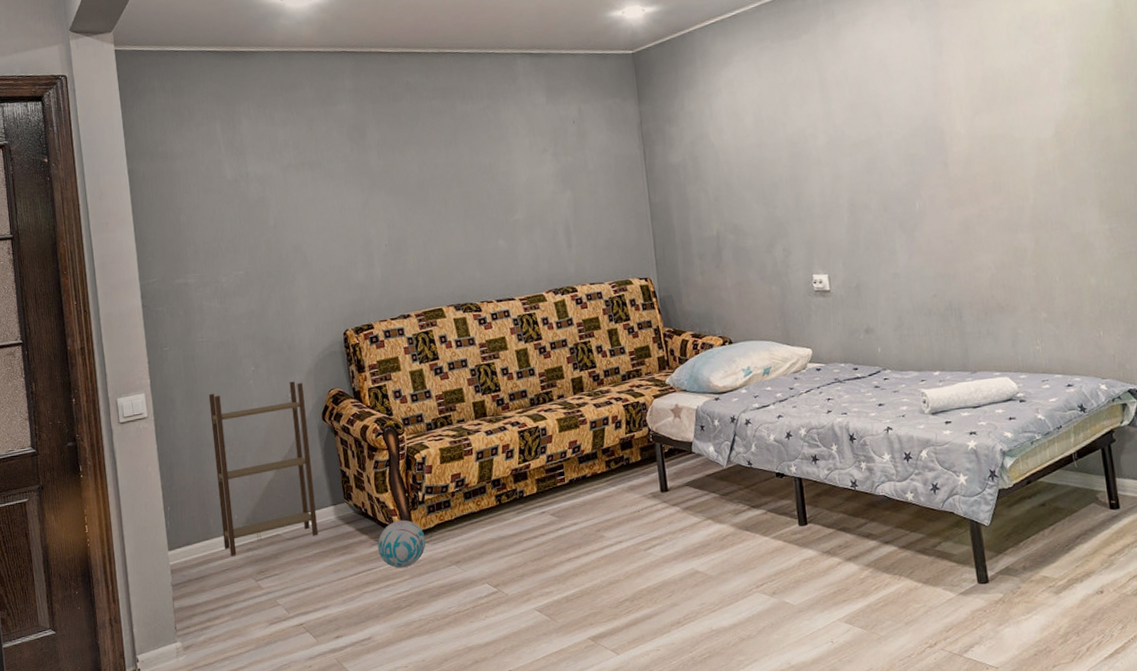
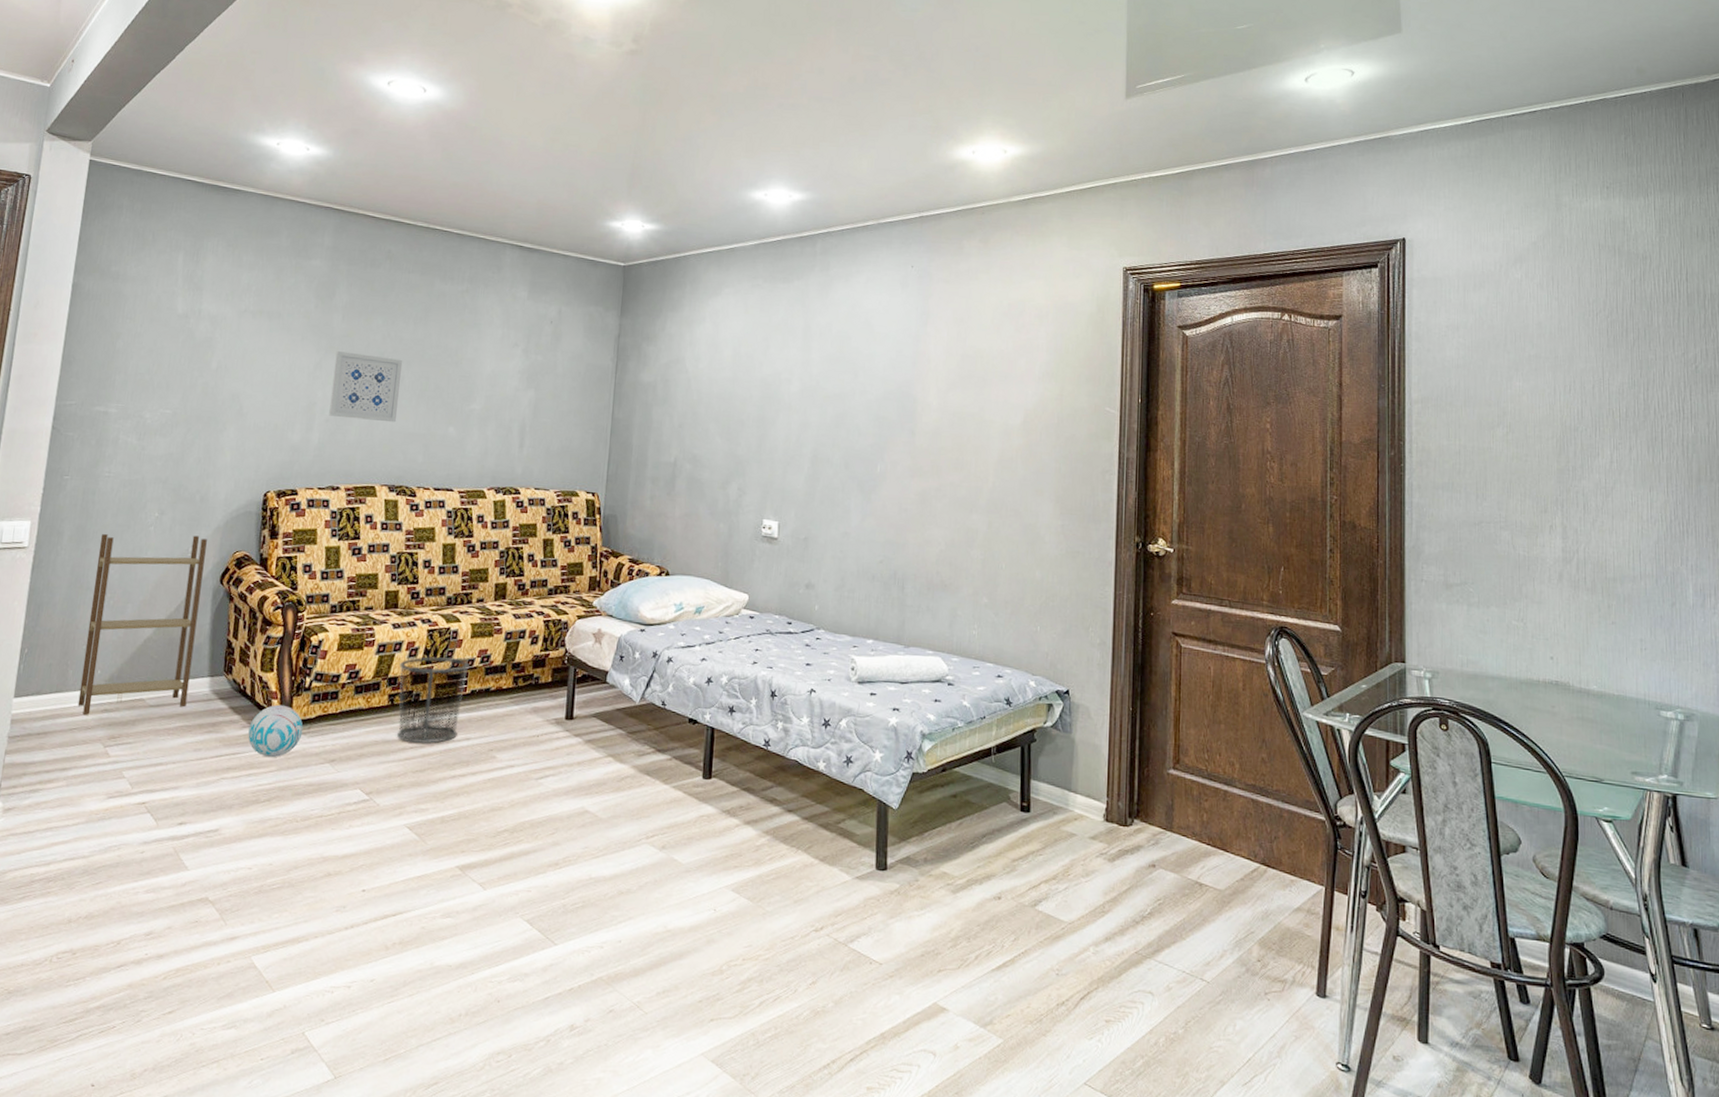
wall art: none [379,184,449,250] -> present [329,351,403,423]
waste bin: none [499,452,565,535] -> present [397,656,469,744]

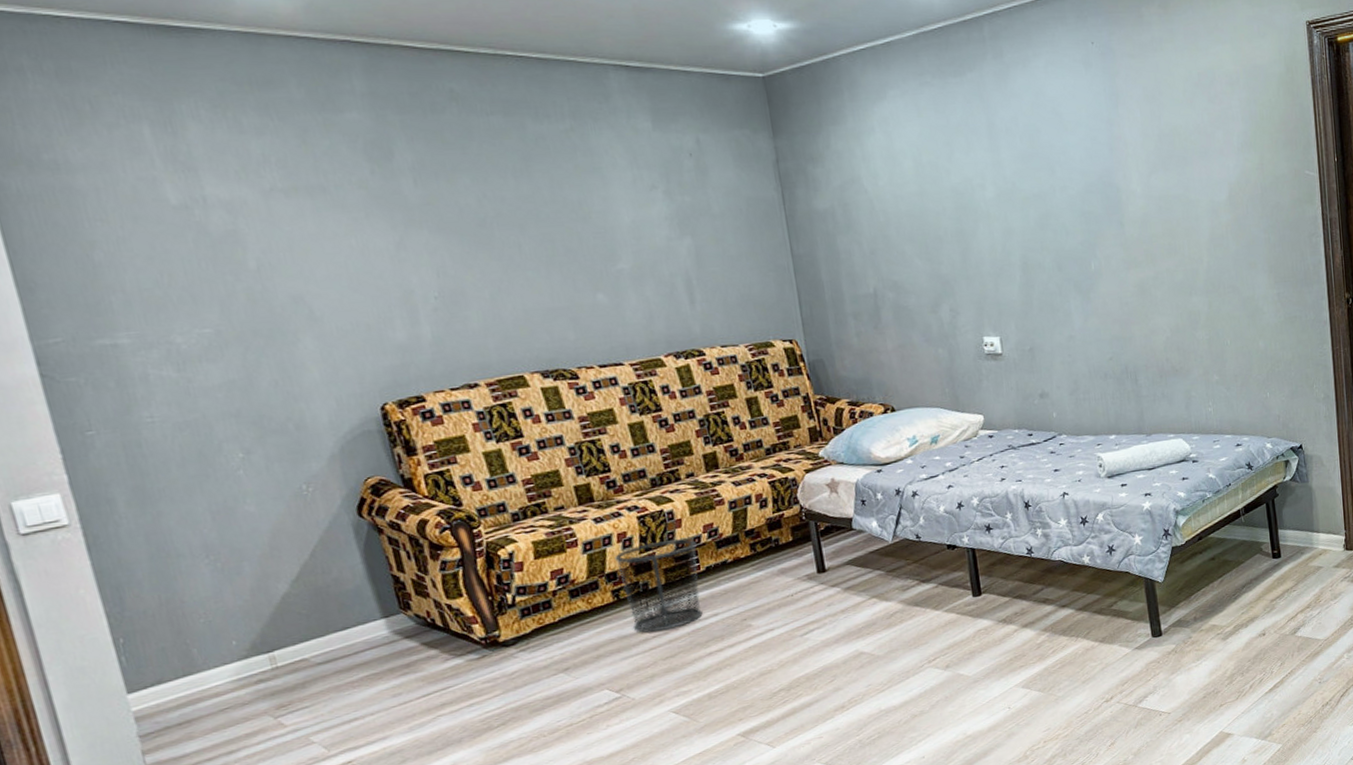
shelving unit: present [77,534,207,715] -> none [171,469,365,691]
ball: present [248,704,303,758] -> none [452,627,522,684]
wall art: present [329,351,403,423] -> none [419,223,528,304]

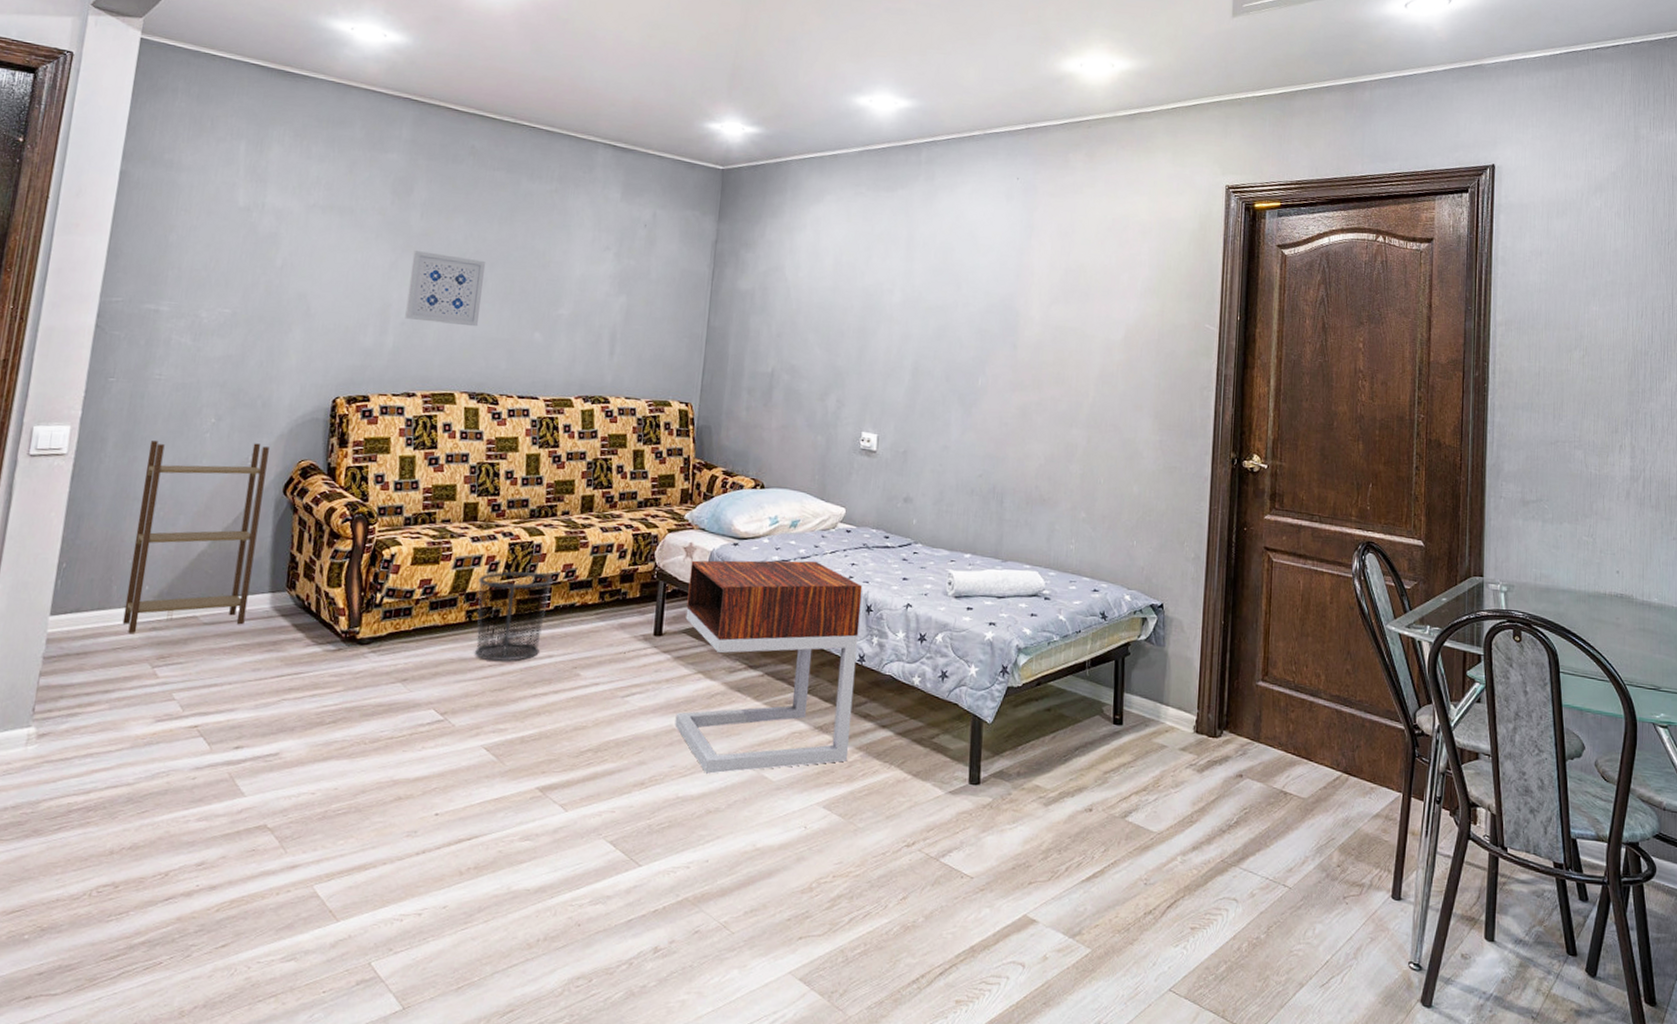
shelving unit: none [171,469,365,691] -> present [122,441,269,633]
wall art: none [419,223,528,304] -> present [405,251,486,327]
nightstand: none [837,471,1036,684] -> present [675,560,863,774]

